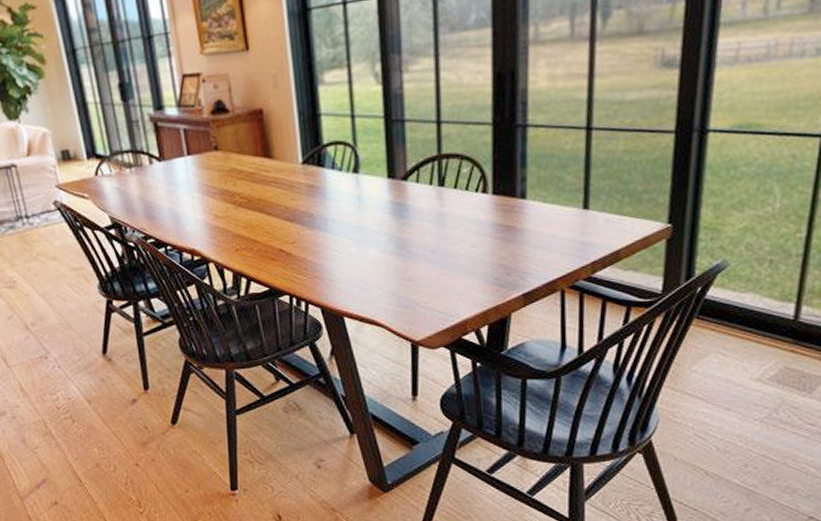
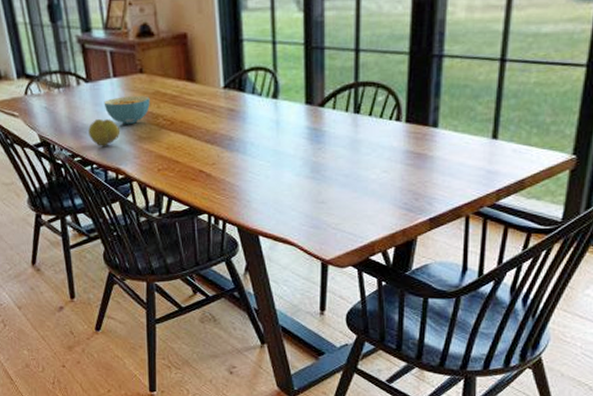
fruit: none [162,198,196,227] -> present [88,119,121,146]
cereal bowl: none [177,173,226,204] -> present [104,96,150,125]

